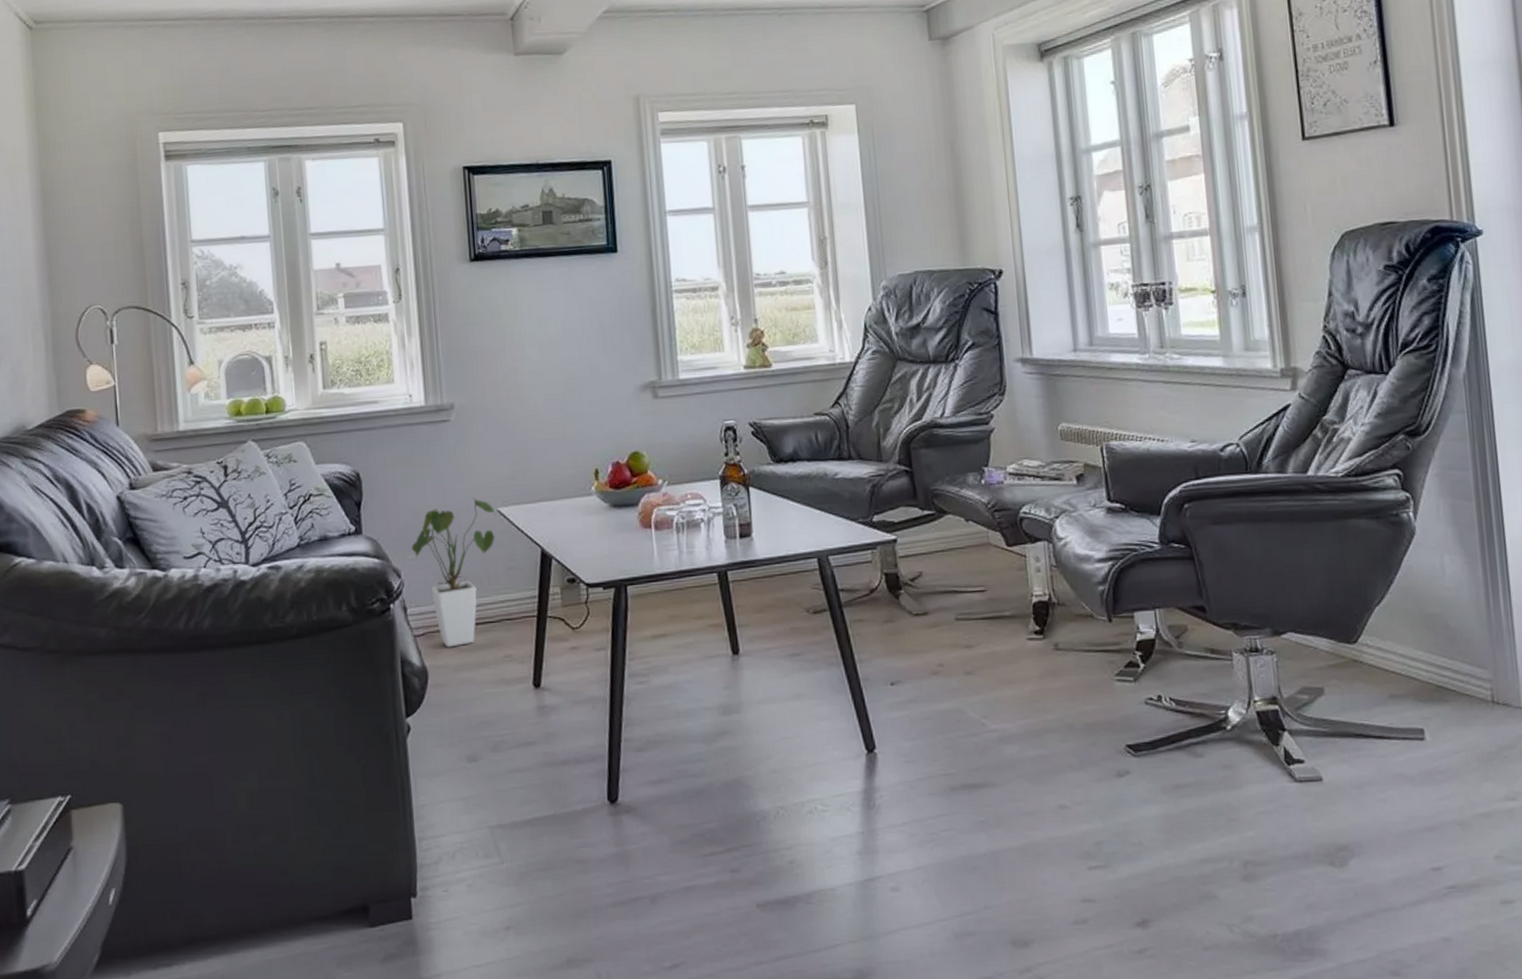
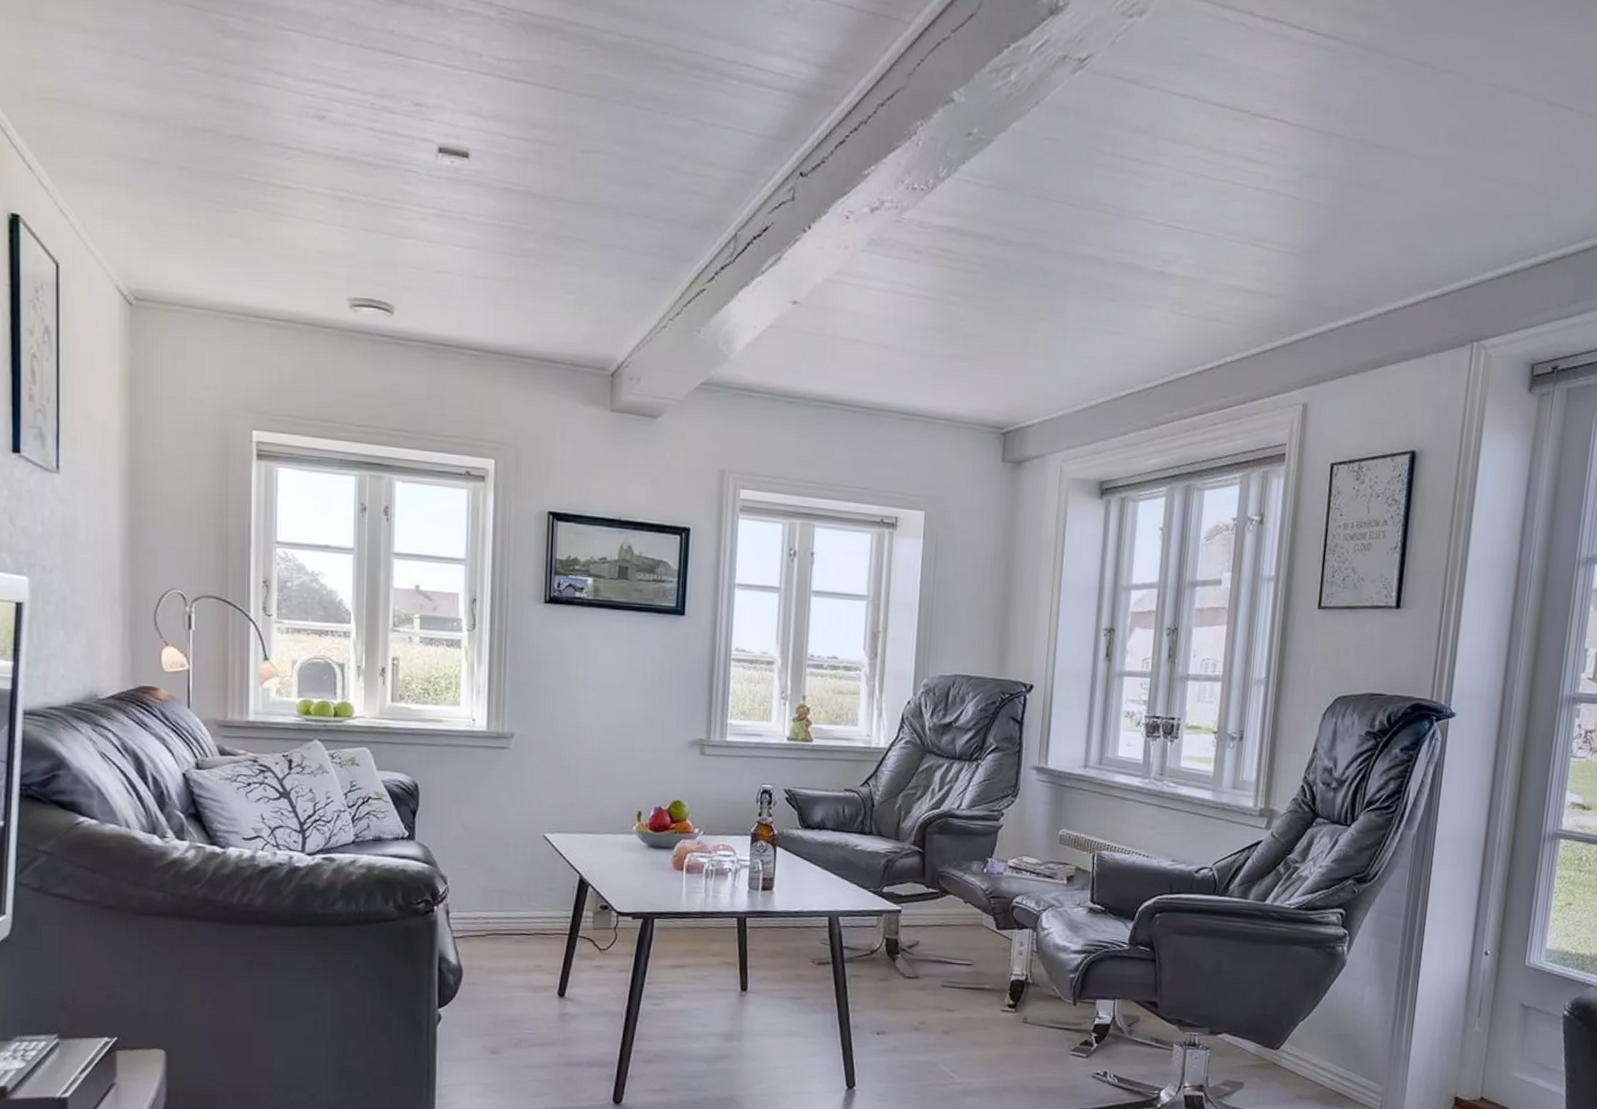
house plant: present [411,497,496,648] -> none [459,821,542,952]

